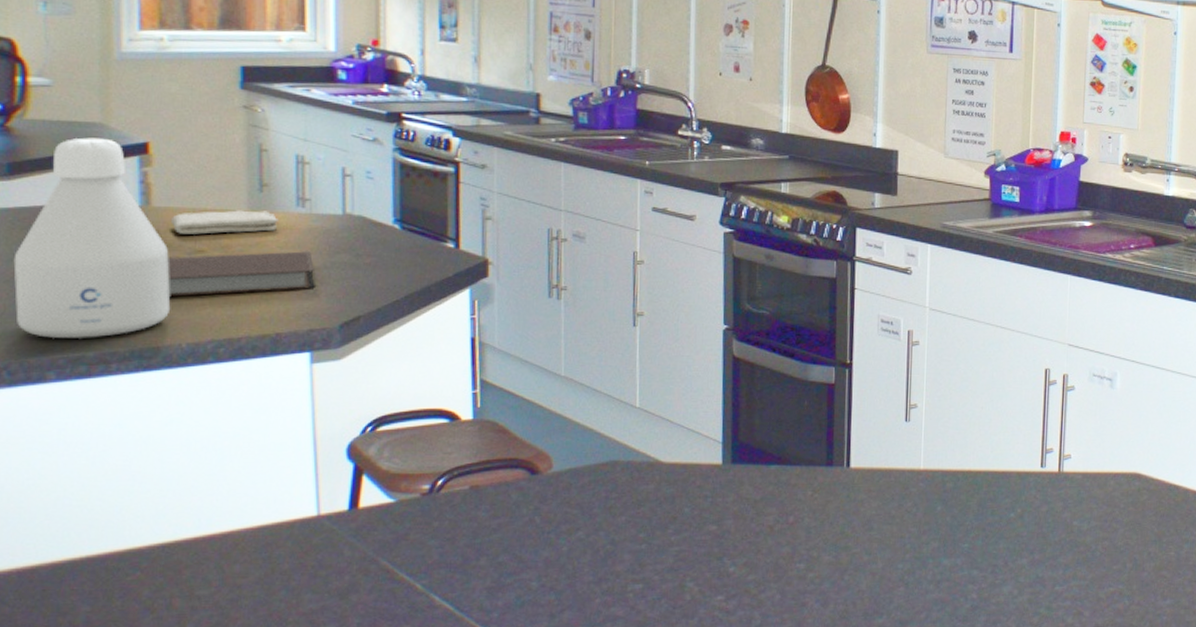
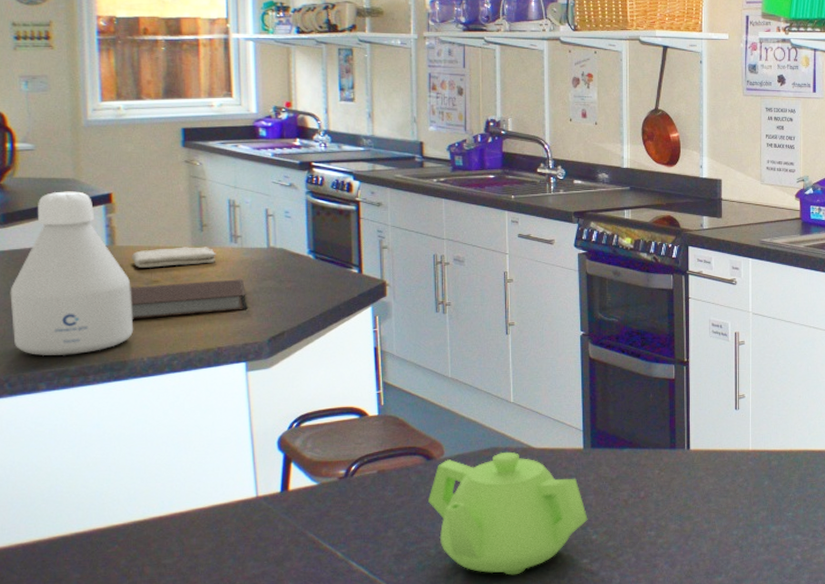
teapot: none [530,466,725,614] -> present [427,451,588,575]

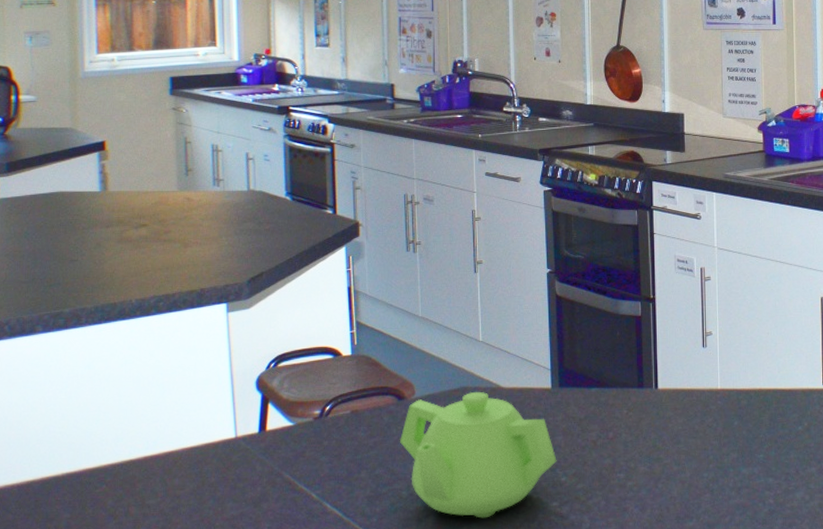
bottle: present [10,191,134,357] -> none [11,140,124,299]
notebook: present [130,279,248,319] -> none [120,222,229,262]
washcloth: present [131,247,216,268] -> none [122,191,200,212]

